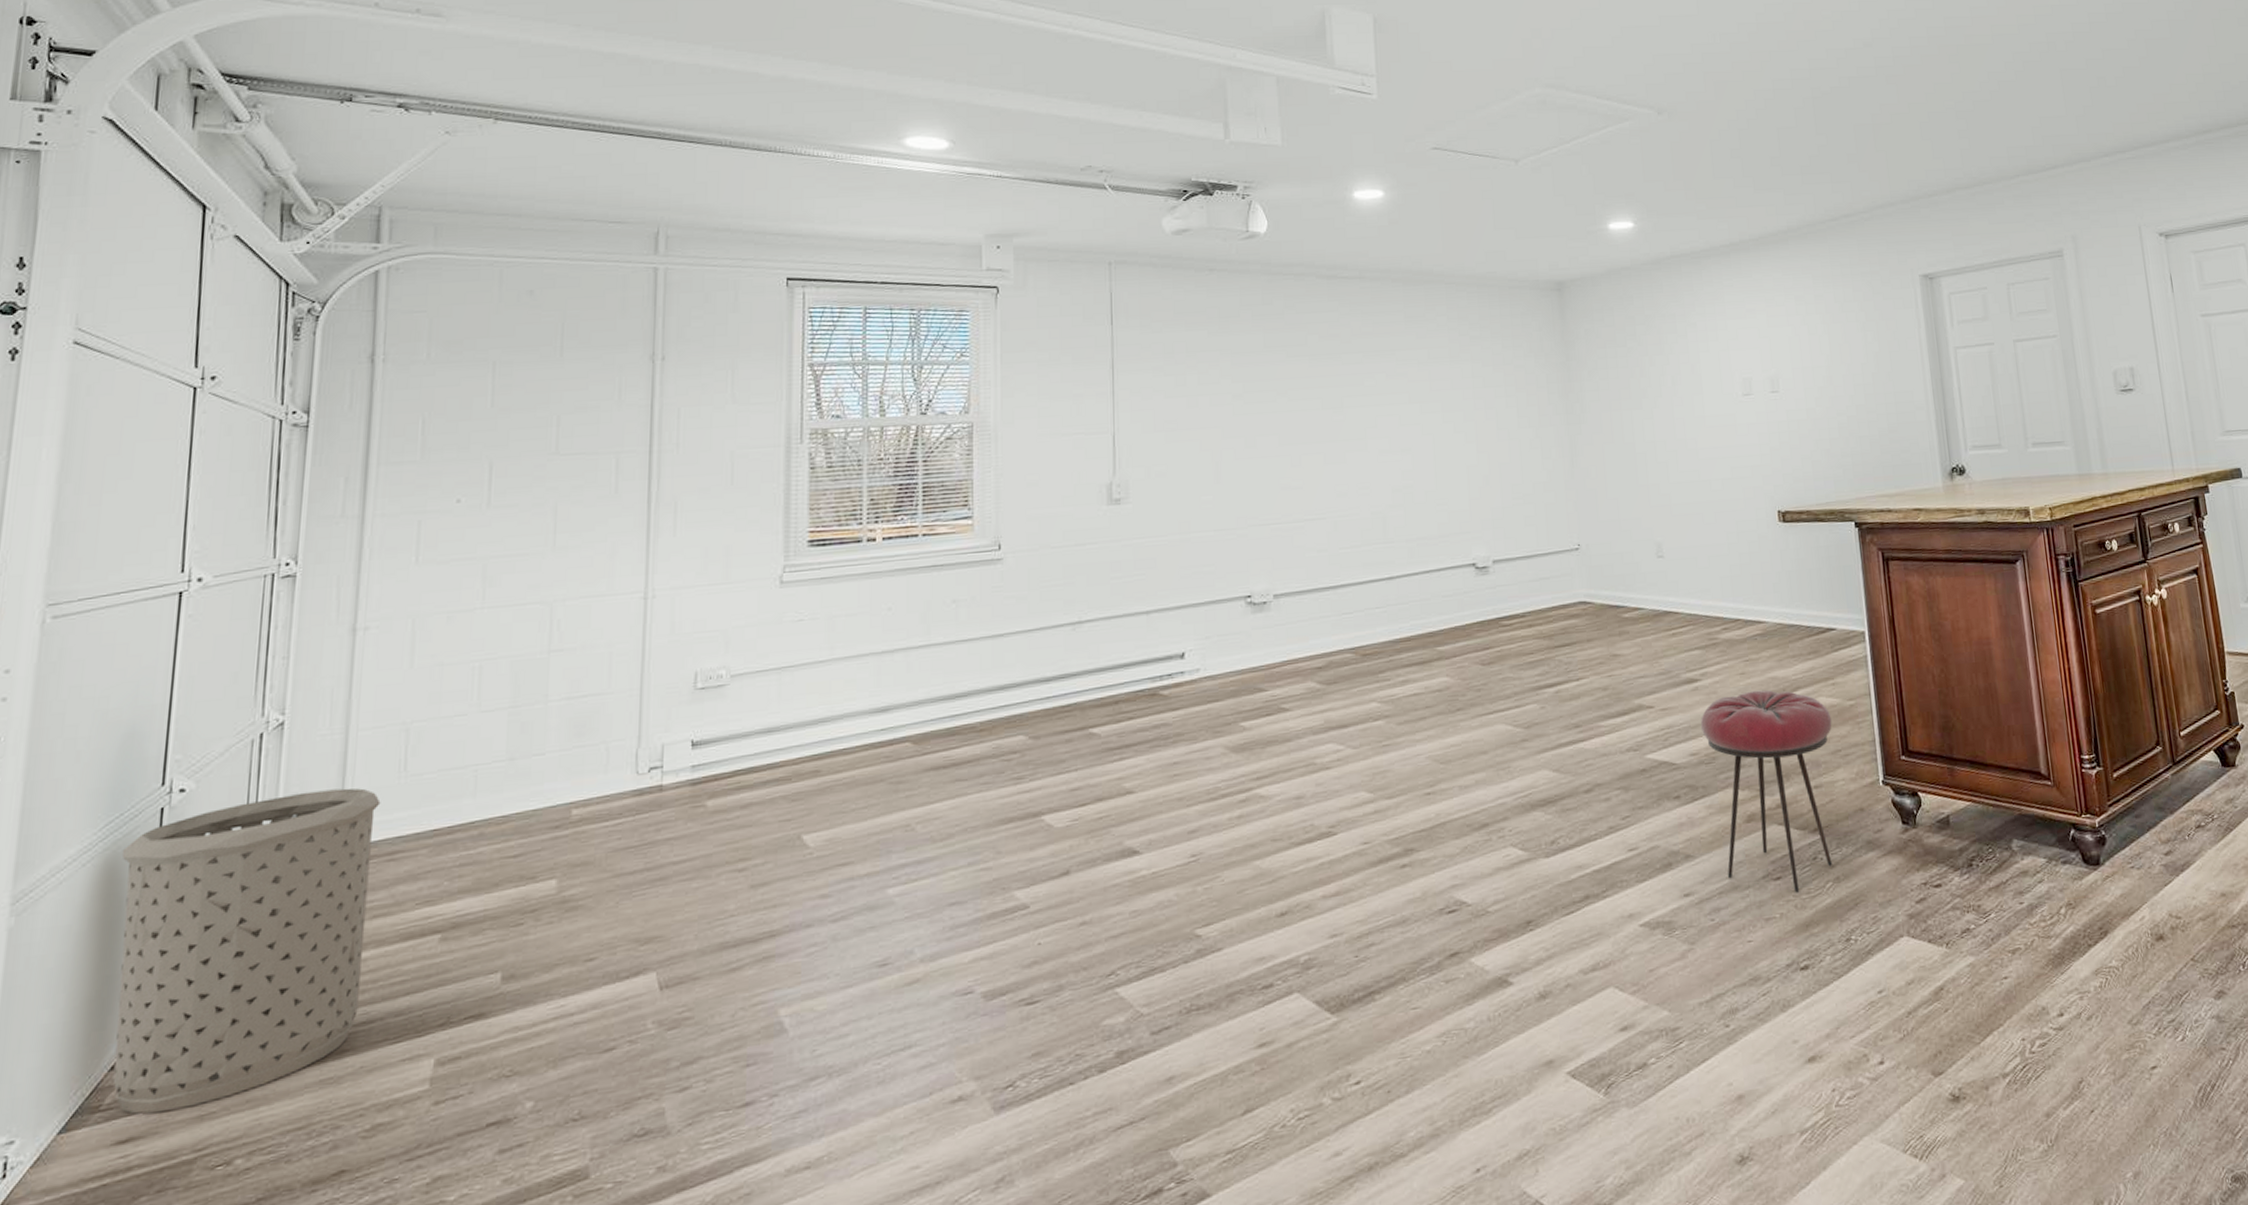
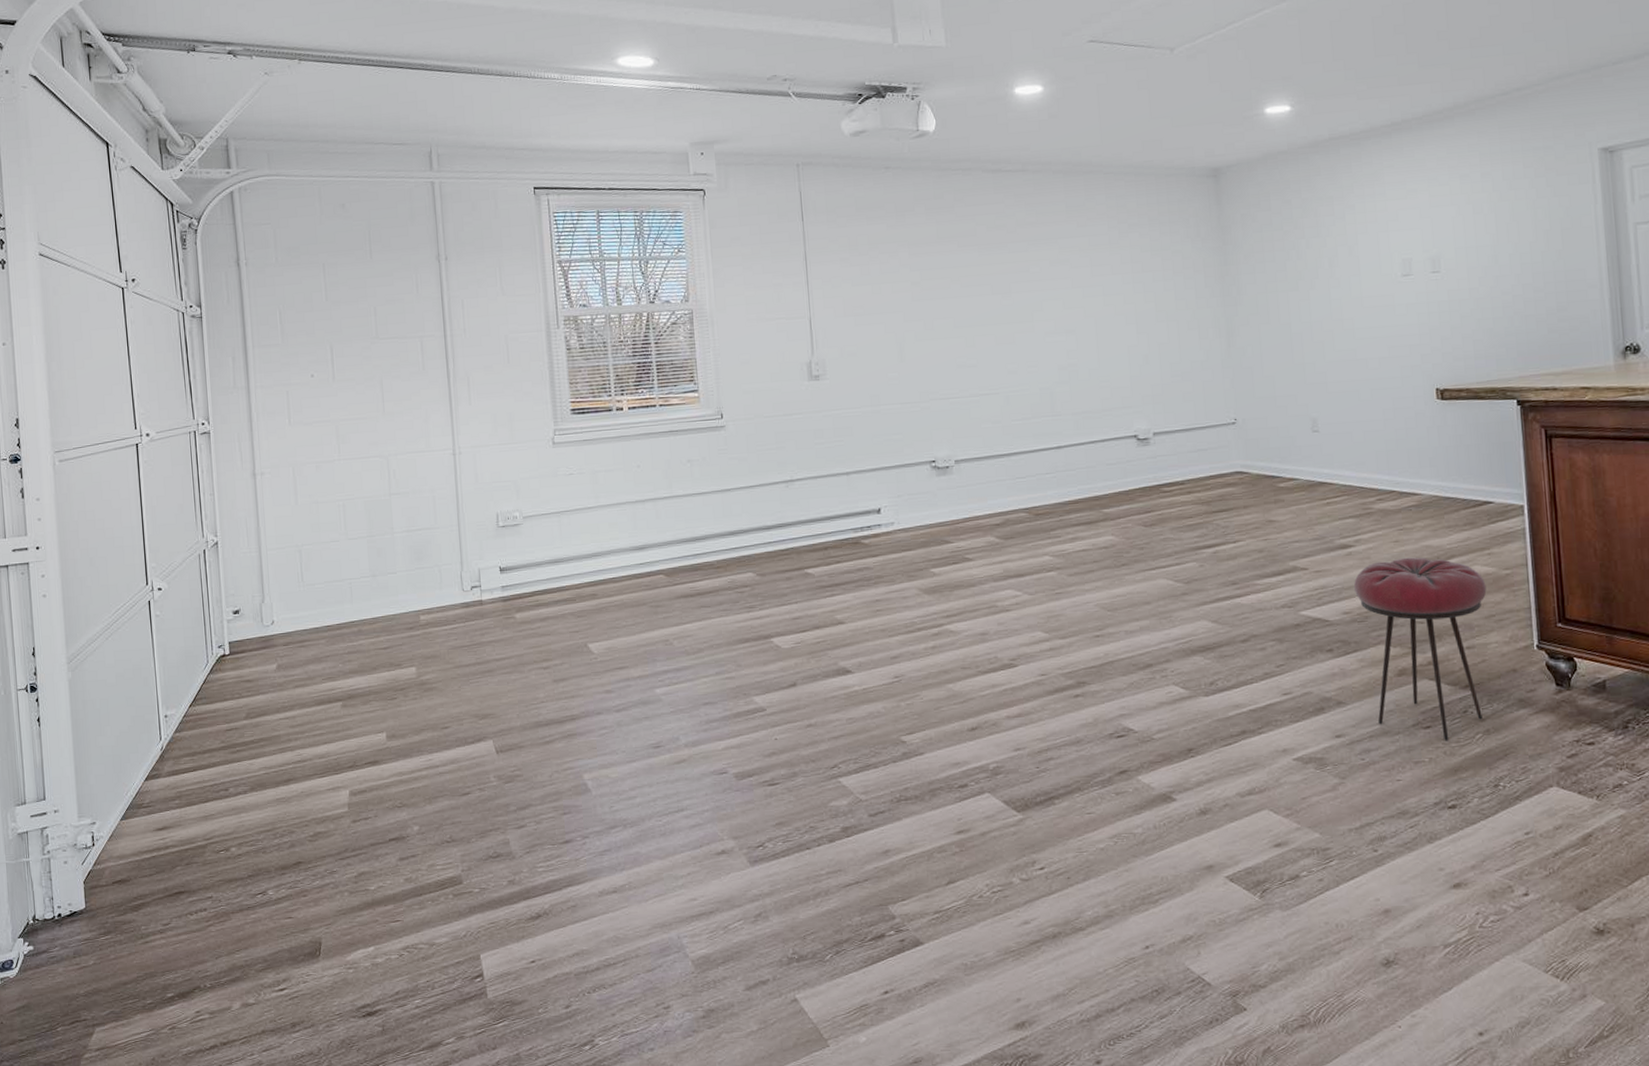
laundry basket: present [112,788,381,1114] -> none [129,592,295,812]

